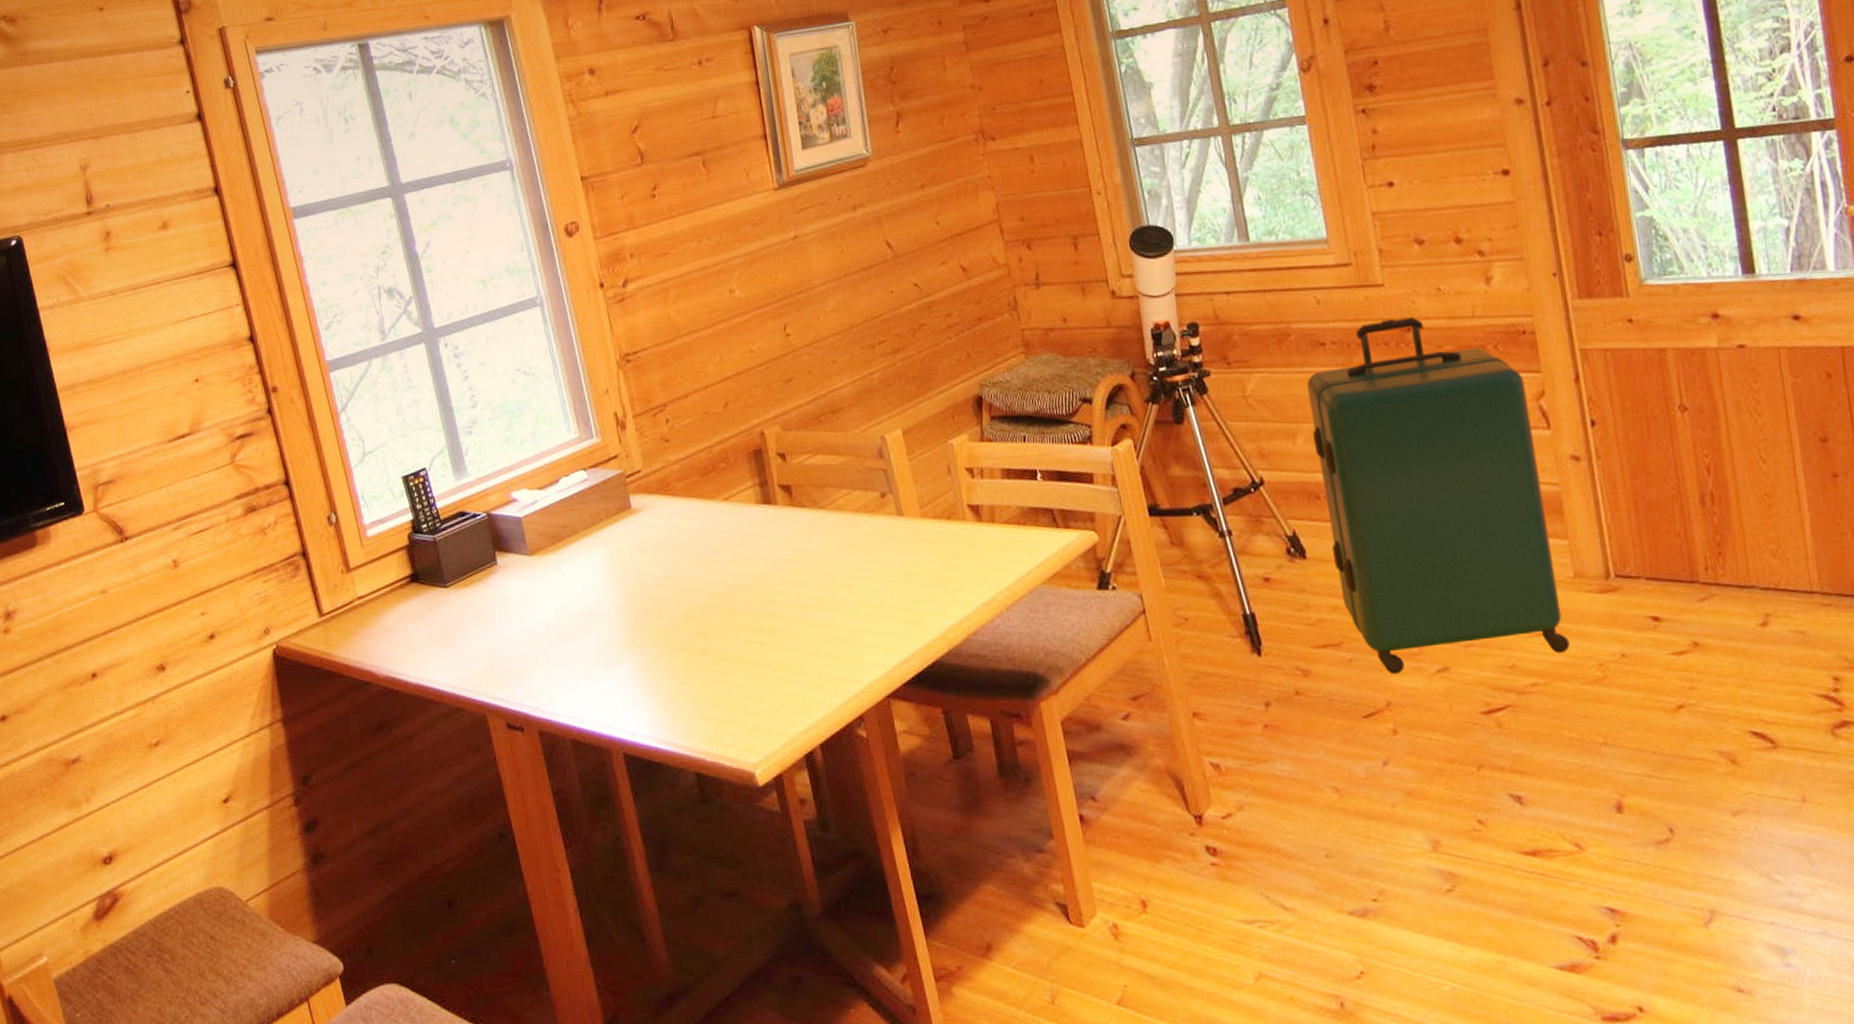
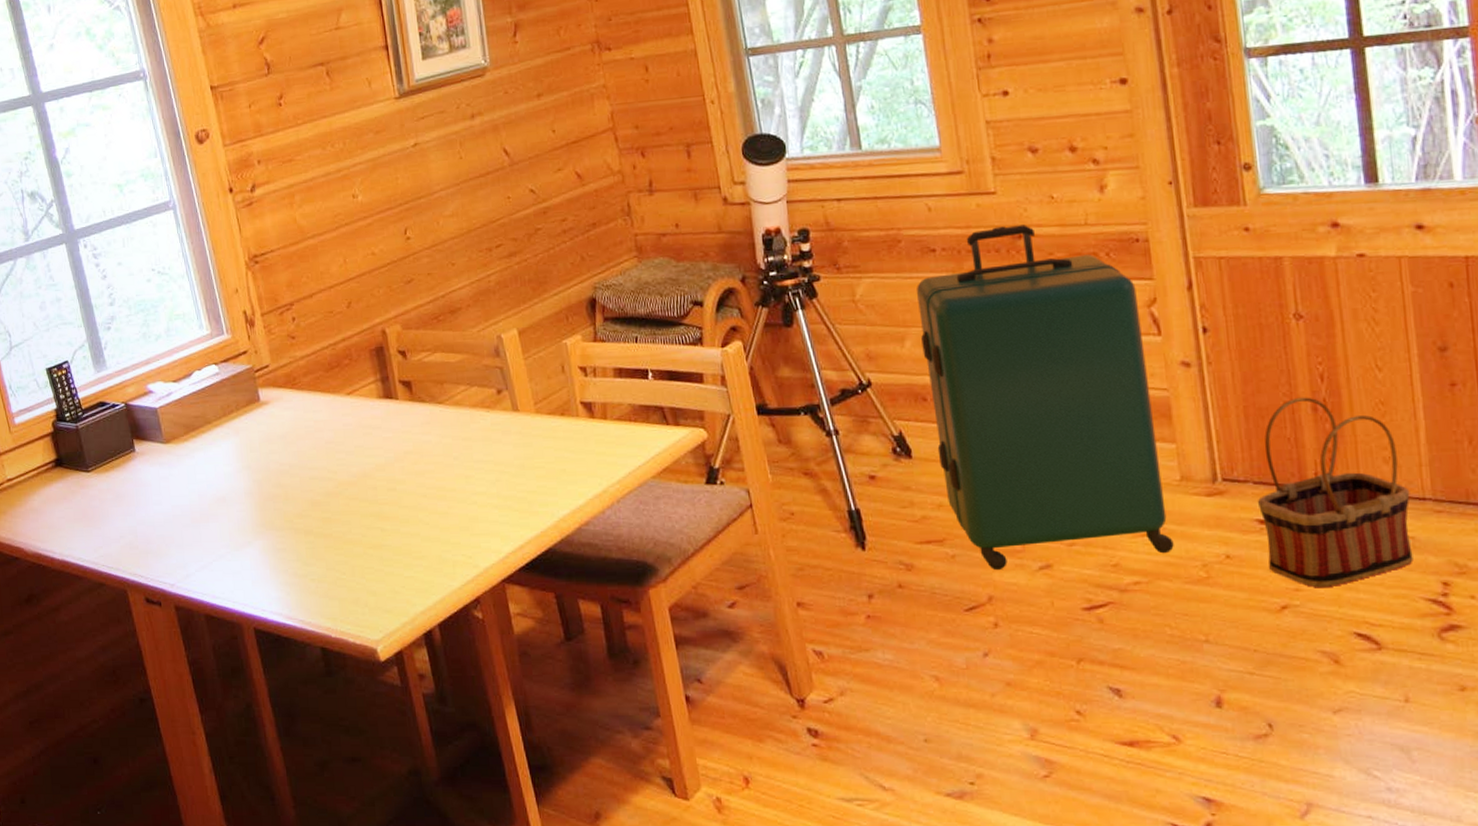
basket: none [1650,490,1804,686] -> present [1257,397,1413,588]

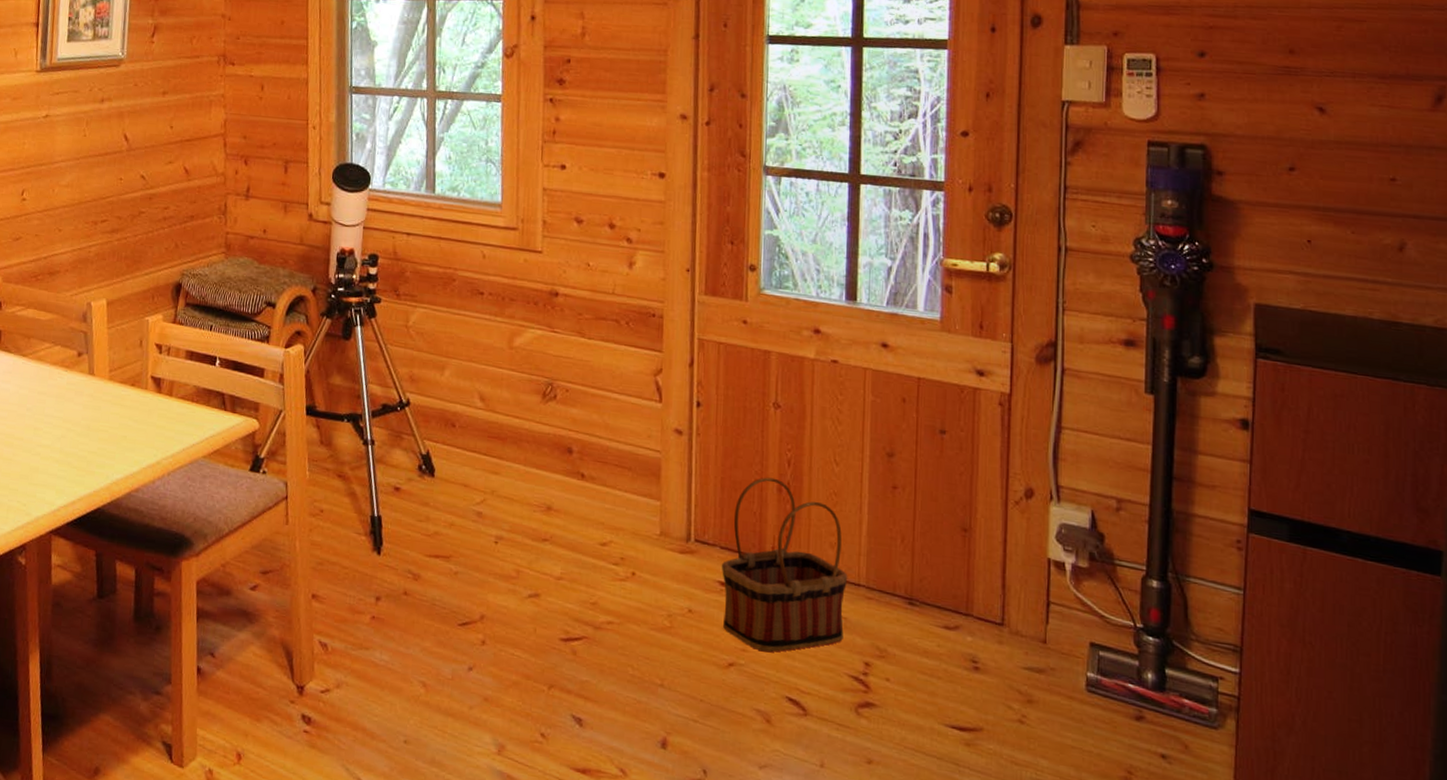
suitcase: present [916,225,1174,571] -> none [457,282,647,600]

